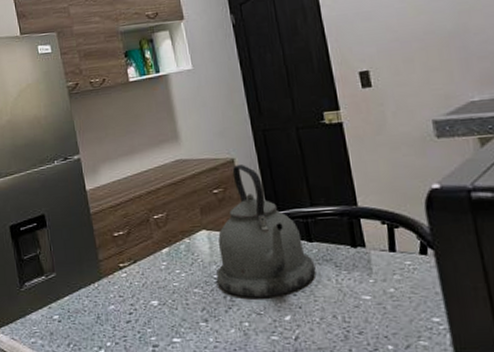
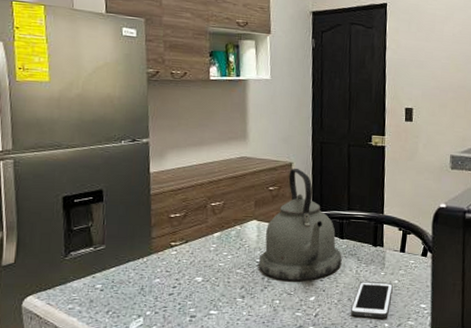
cell phone: none [339,291,391,339] -> present [351,281,393,318]

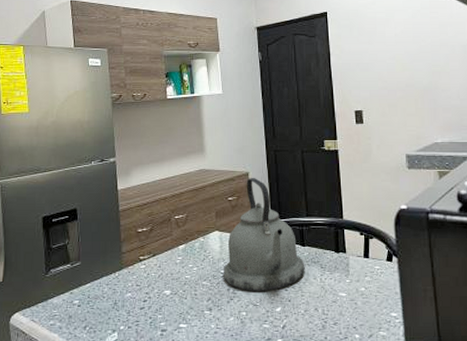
cell phone: present [351,281,393,318] -> none [319,289,360,329]

